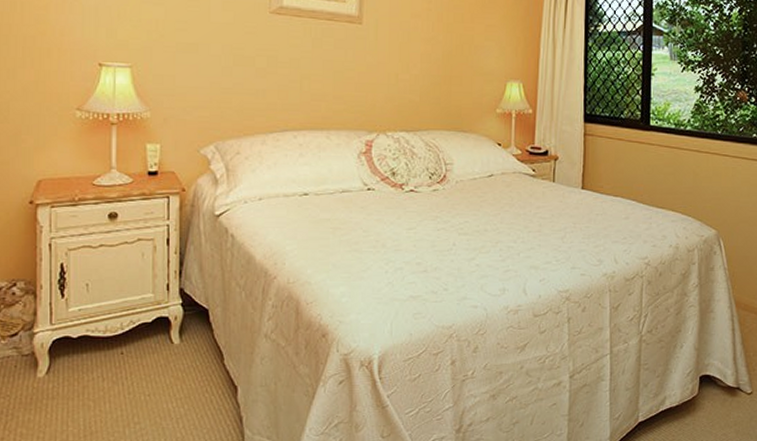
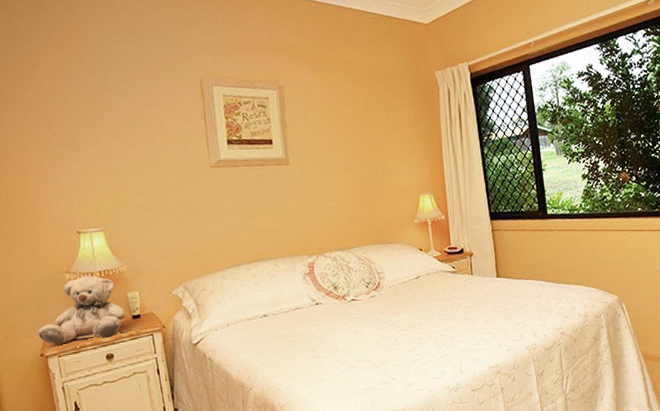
teddy bear: none [31,116,140,194] -> present [38,275,126,346]

